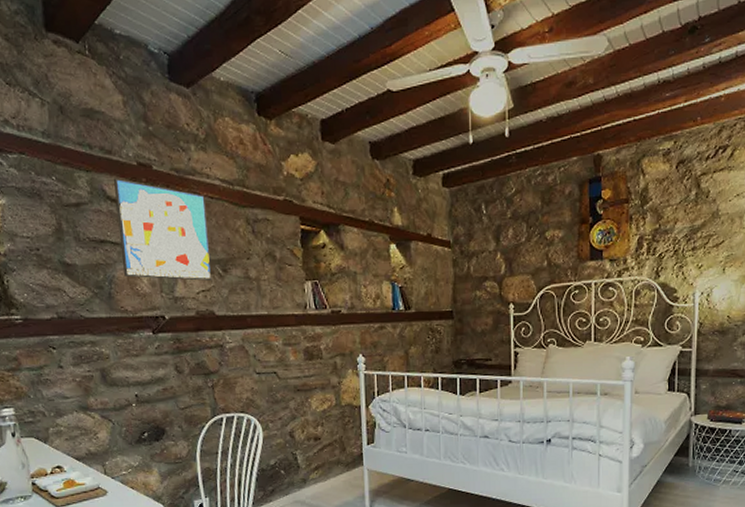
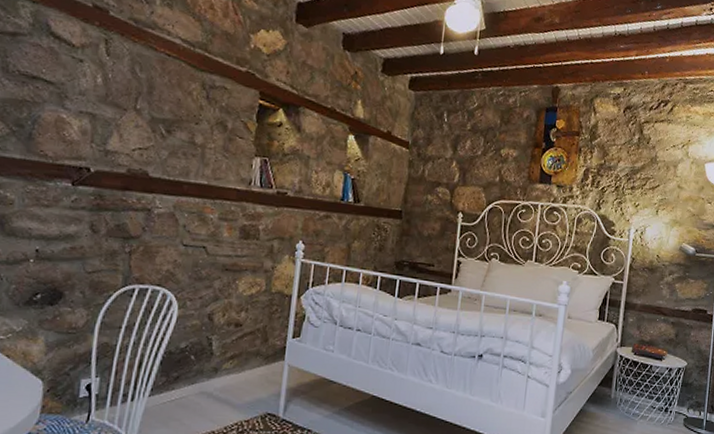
wall art: present [114,178,212,281] -> none [52,15,161,139]

